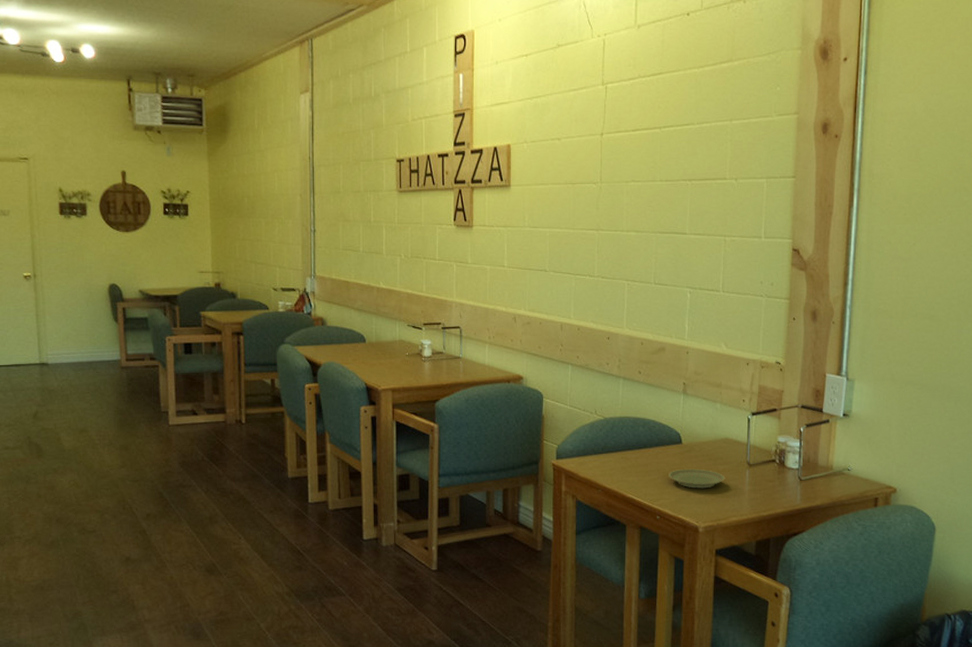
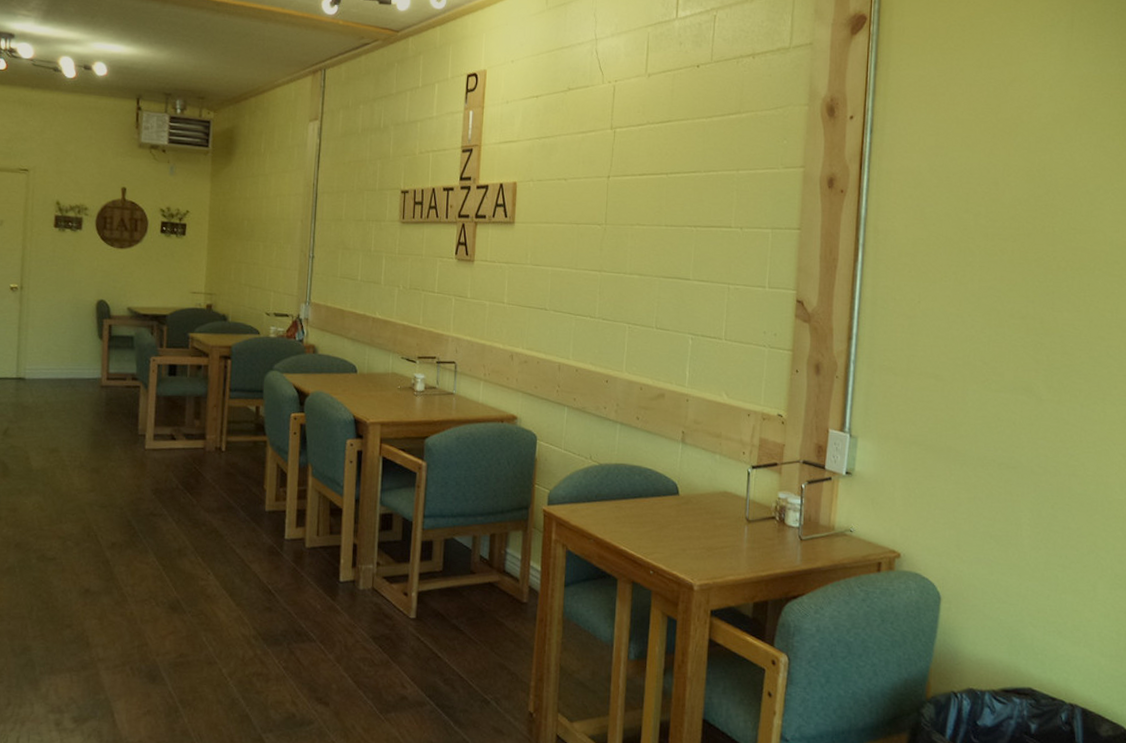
plate: present [669,468,725,489] -> none [664,521,723,544]

